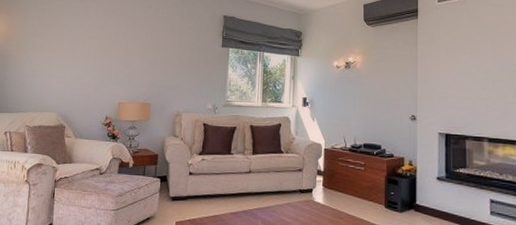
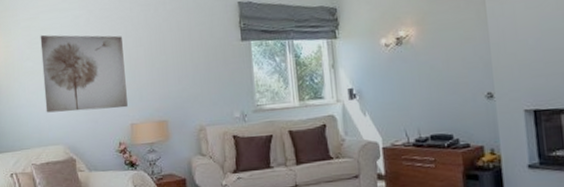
wall art: none [46,18,123,88] -> present [40,34,128,113]

